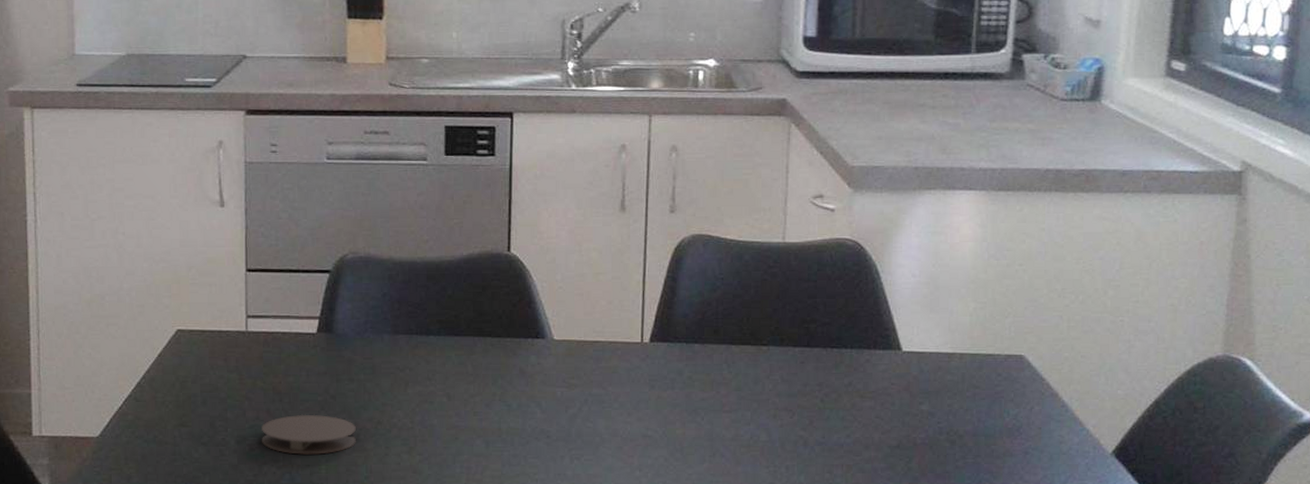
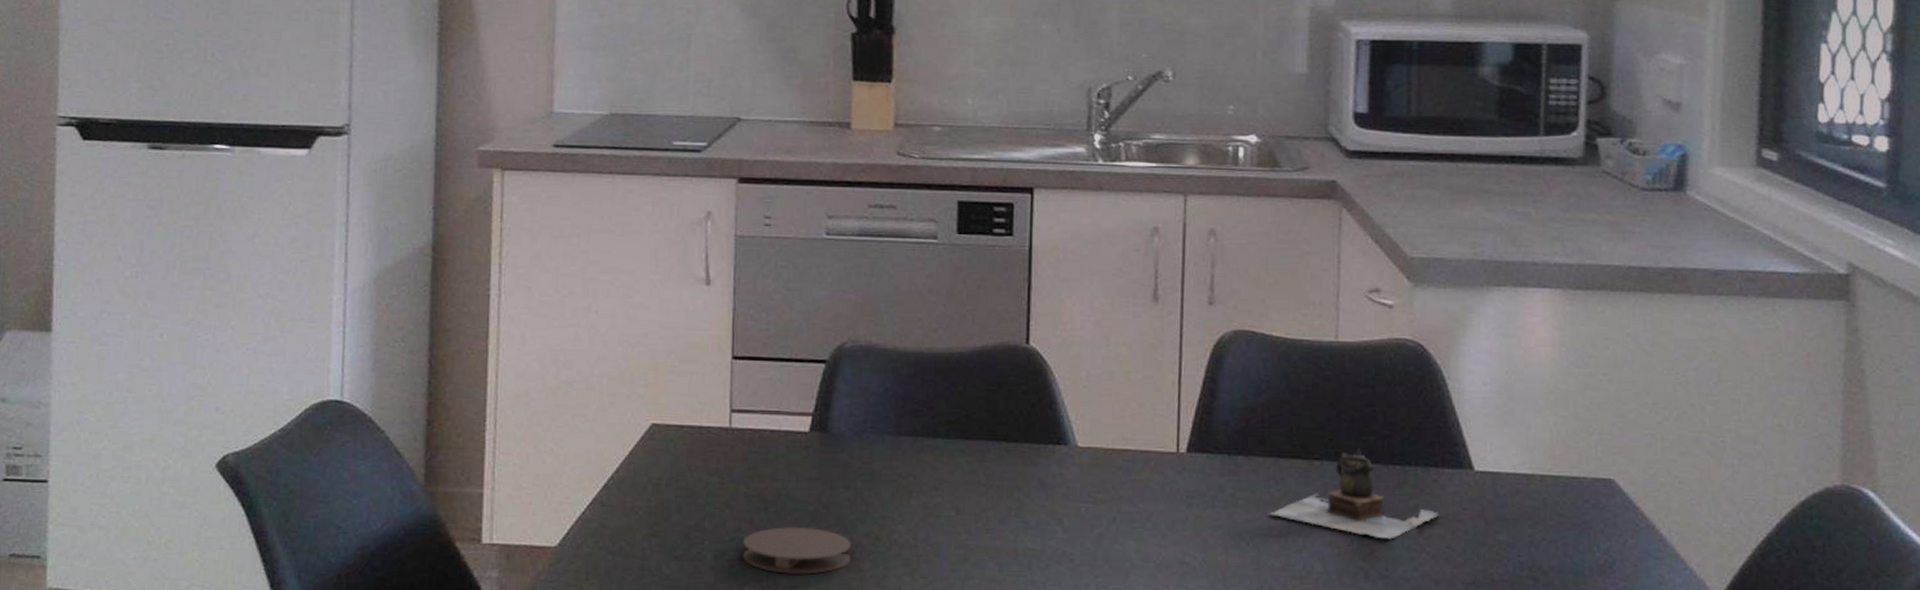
teapot: none [722,335,870,412] -> present [1269,448,1439,540]

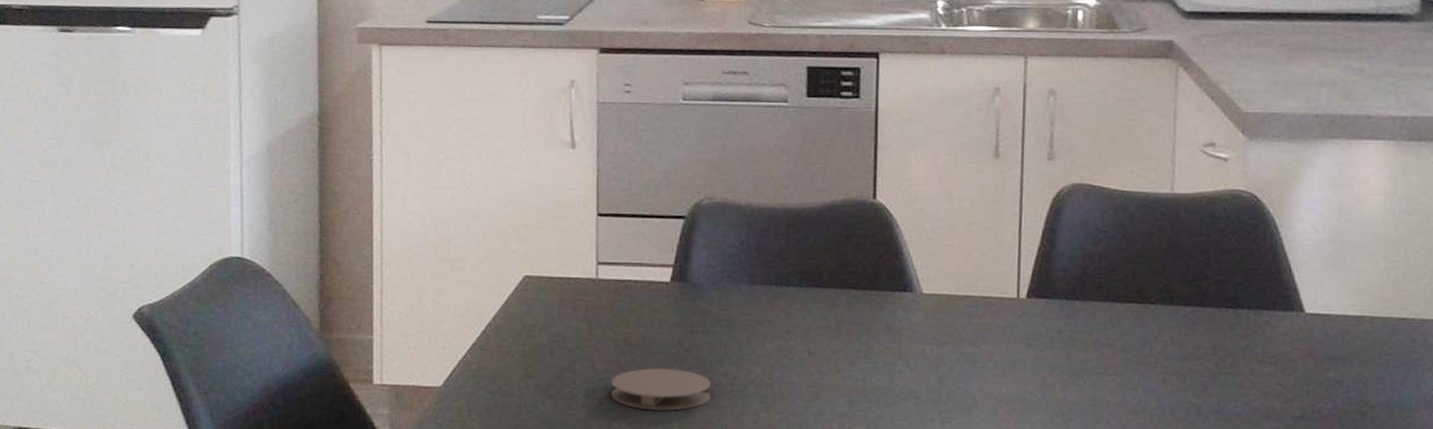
teapot: present [1269,448,1439,540] -> none [1105,293,1270,377]

